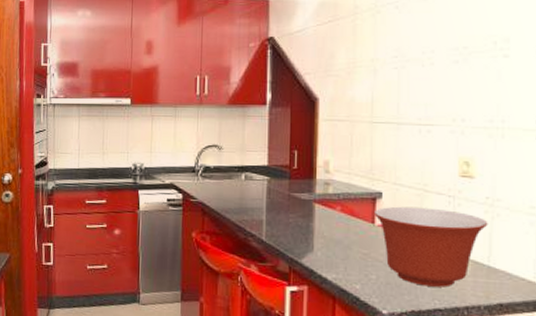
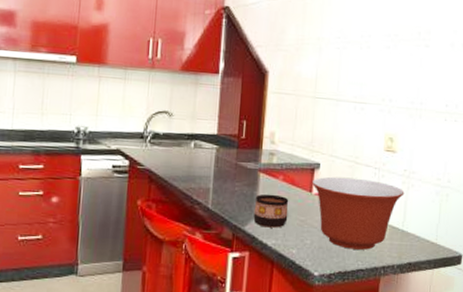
cup: none [310,225,349,262] -> present [253,193,289,228]

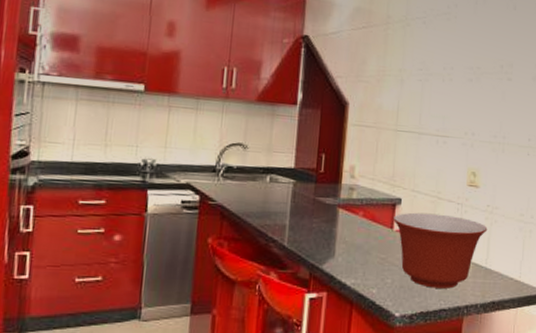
cup: present [253,193,289,228] -> none [332,230,369,267]

